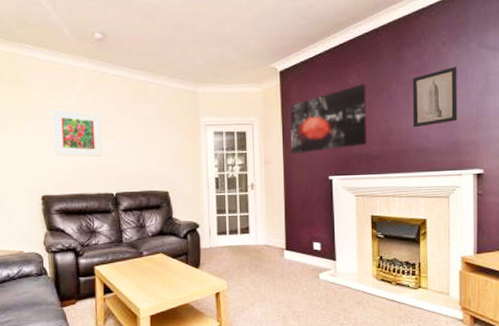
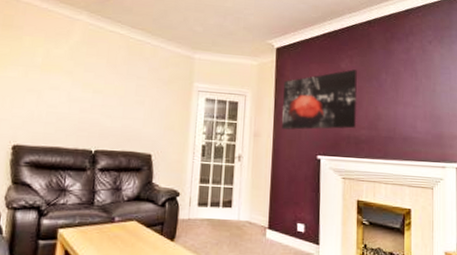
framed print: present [52,109,102,157] -> none [35,57,91,110]
wall art: present [412,66,457,128] -> none [400,63,442,117]

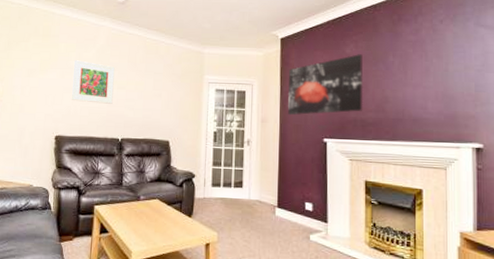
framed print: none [35,57,91,110] -> present [71,60,115,104]

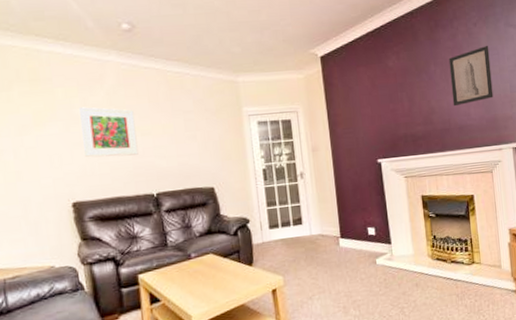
wall art: present [288,54,363,116] -> none [334,66,411,140]
wall art: none [409,42,455,99] -> present [448,45,494,107]

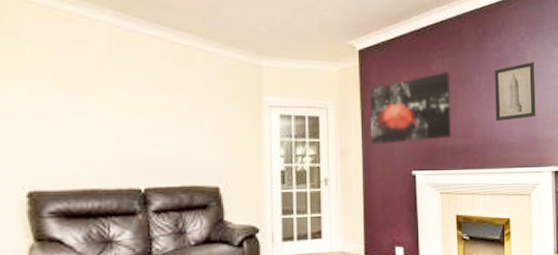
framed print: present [78,107,139,157] -> none [51,72,126,139]
wall art: none [334,66,411,140] -> present [370,72,451,146]

